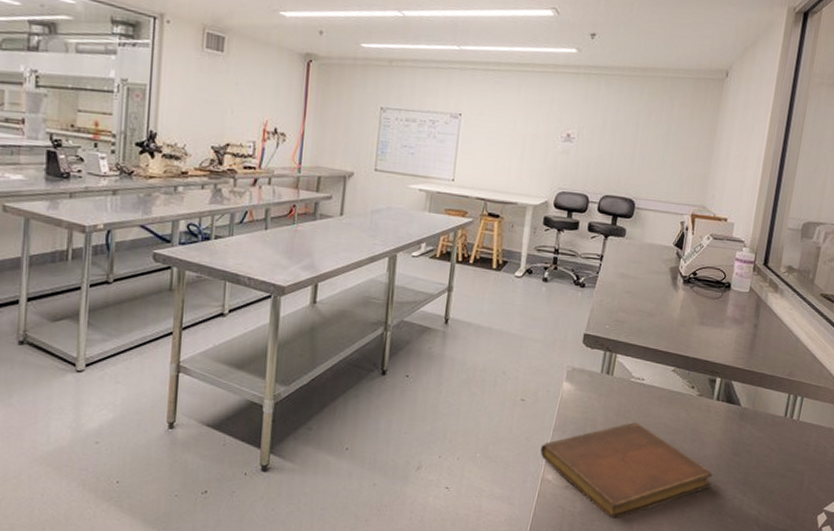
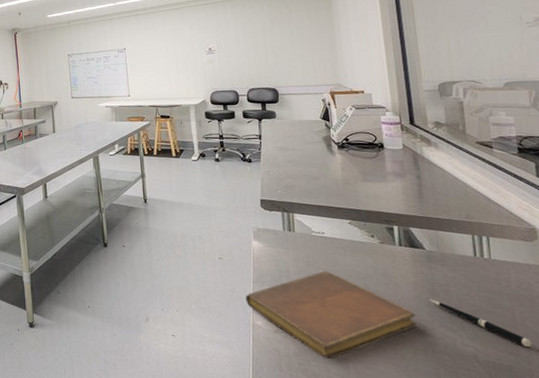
pen: none [730,459,810,512] -> present [429,299,531,348]

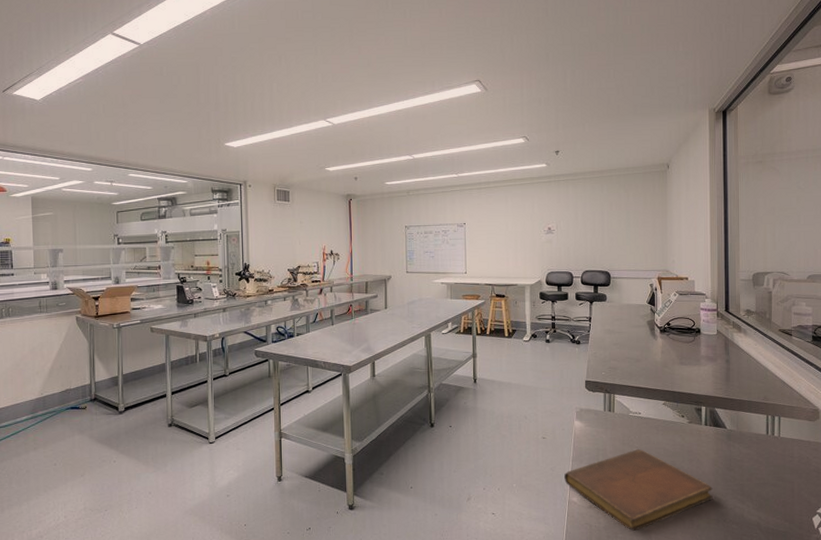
pen: present [429,299,531,348] -> none [725,473,804,515]

